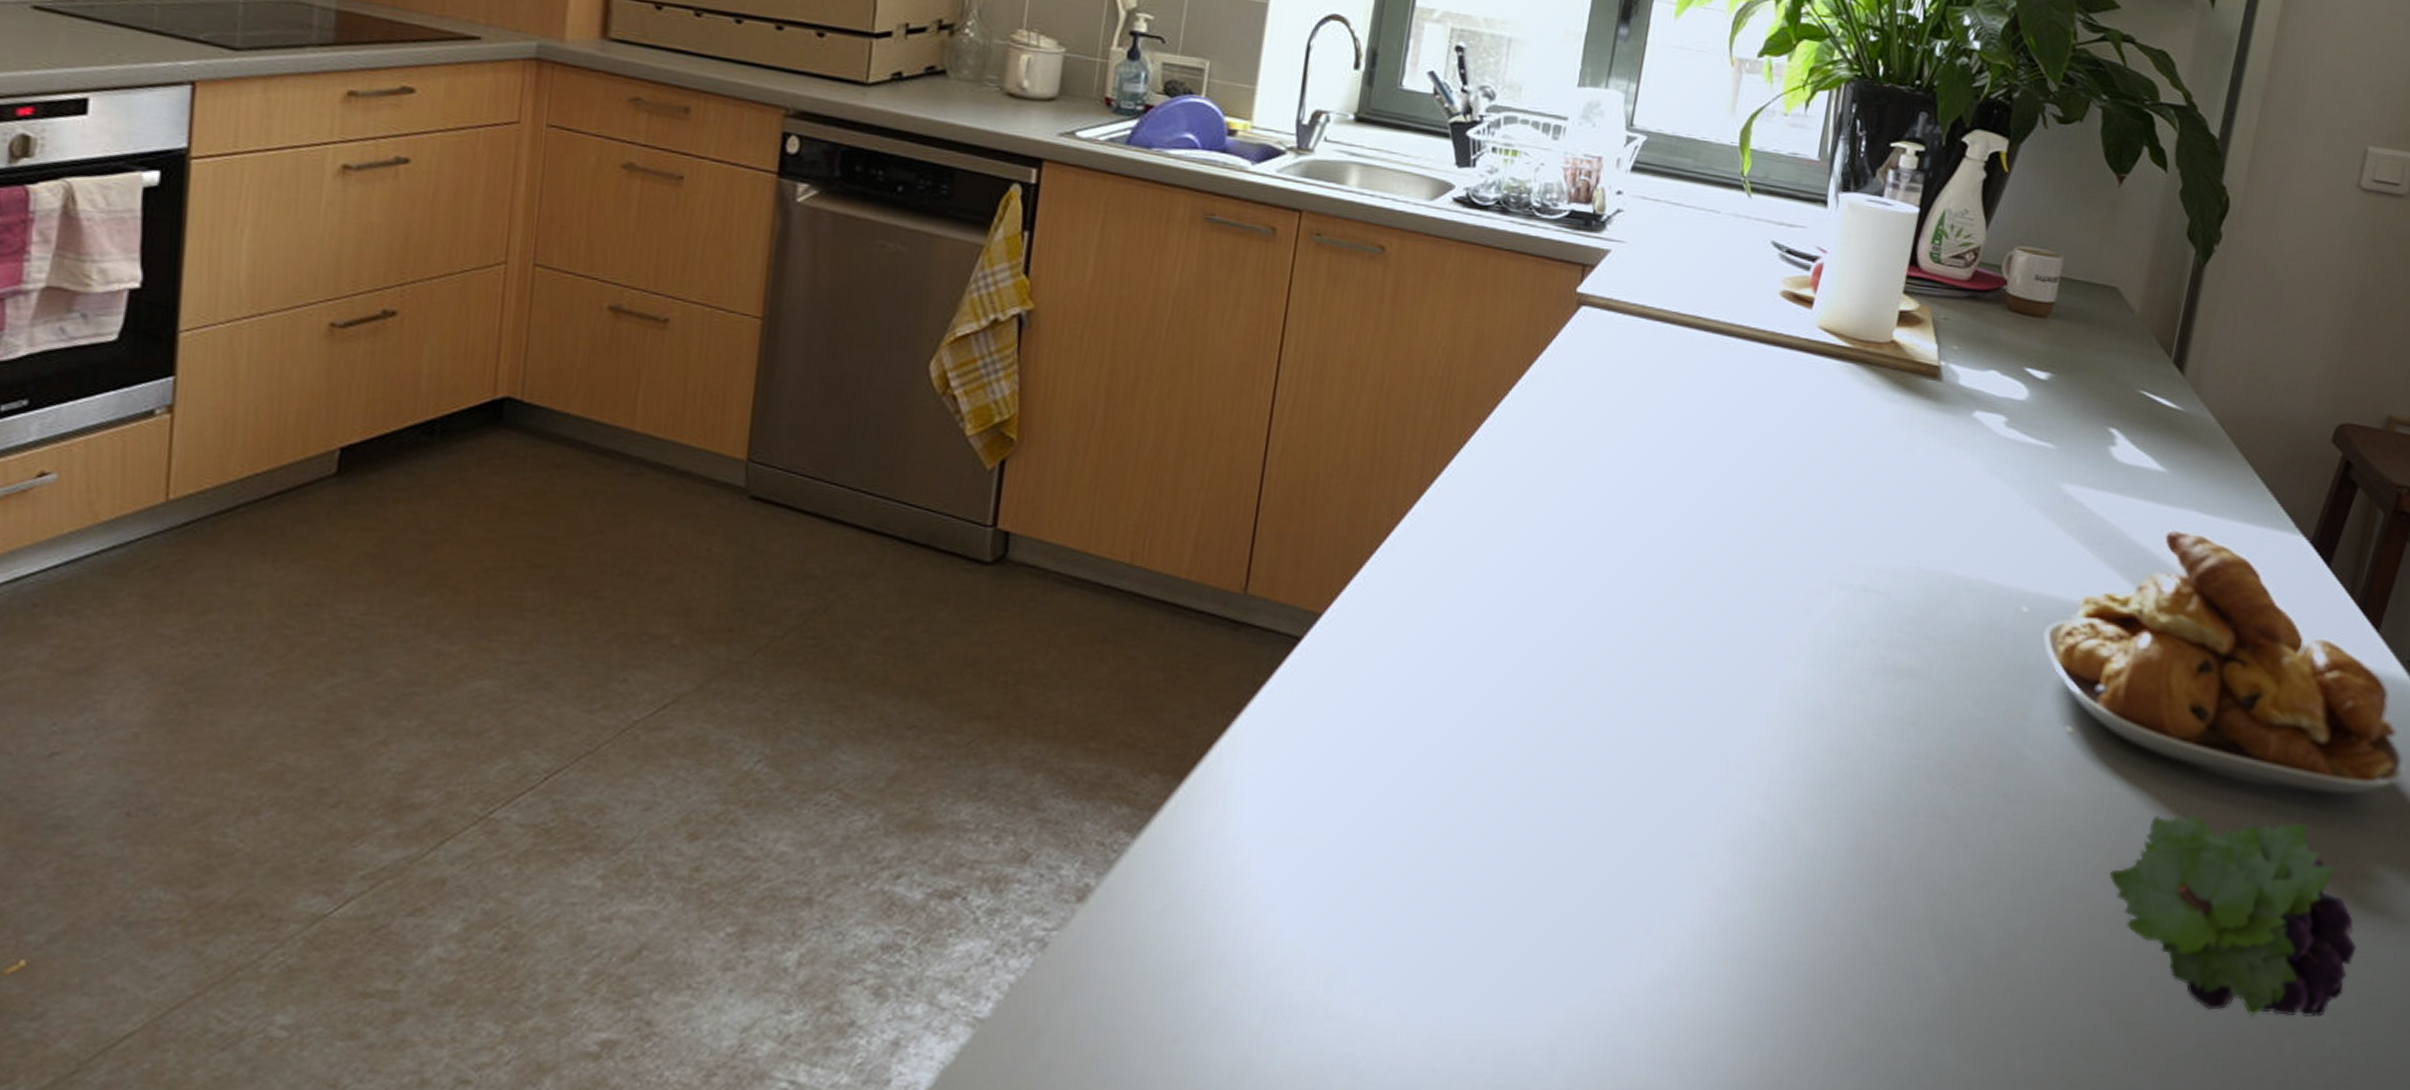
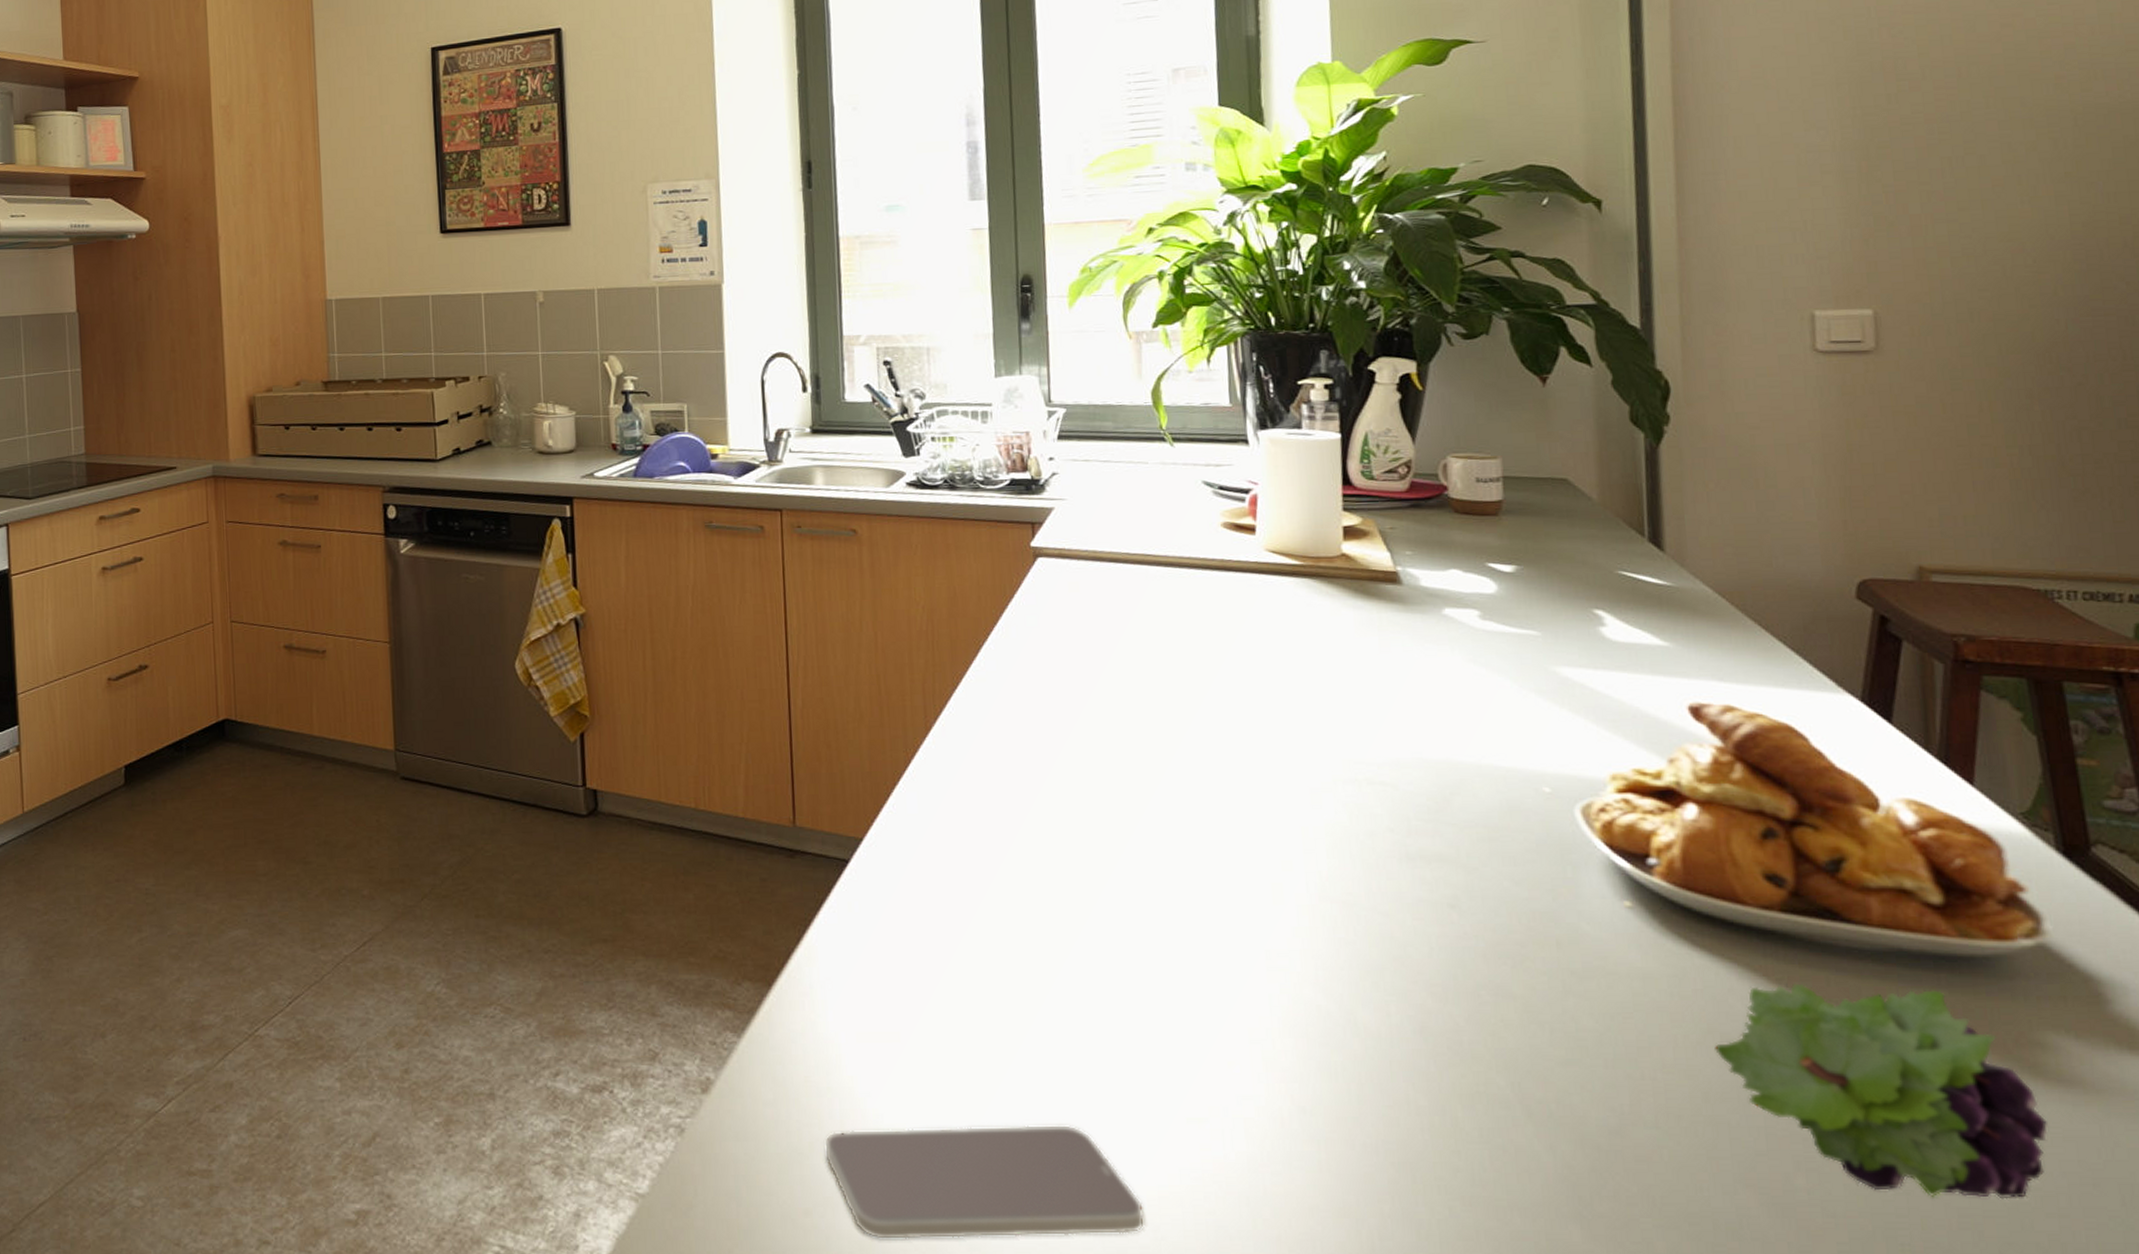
smartphone: none [1208,941,1546,1069] -> present [823,1124,1146,1240]

